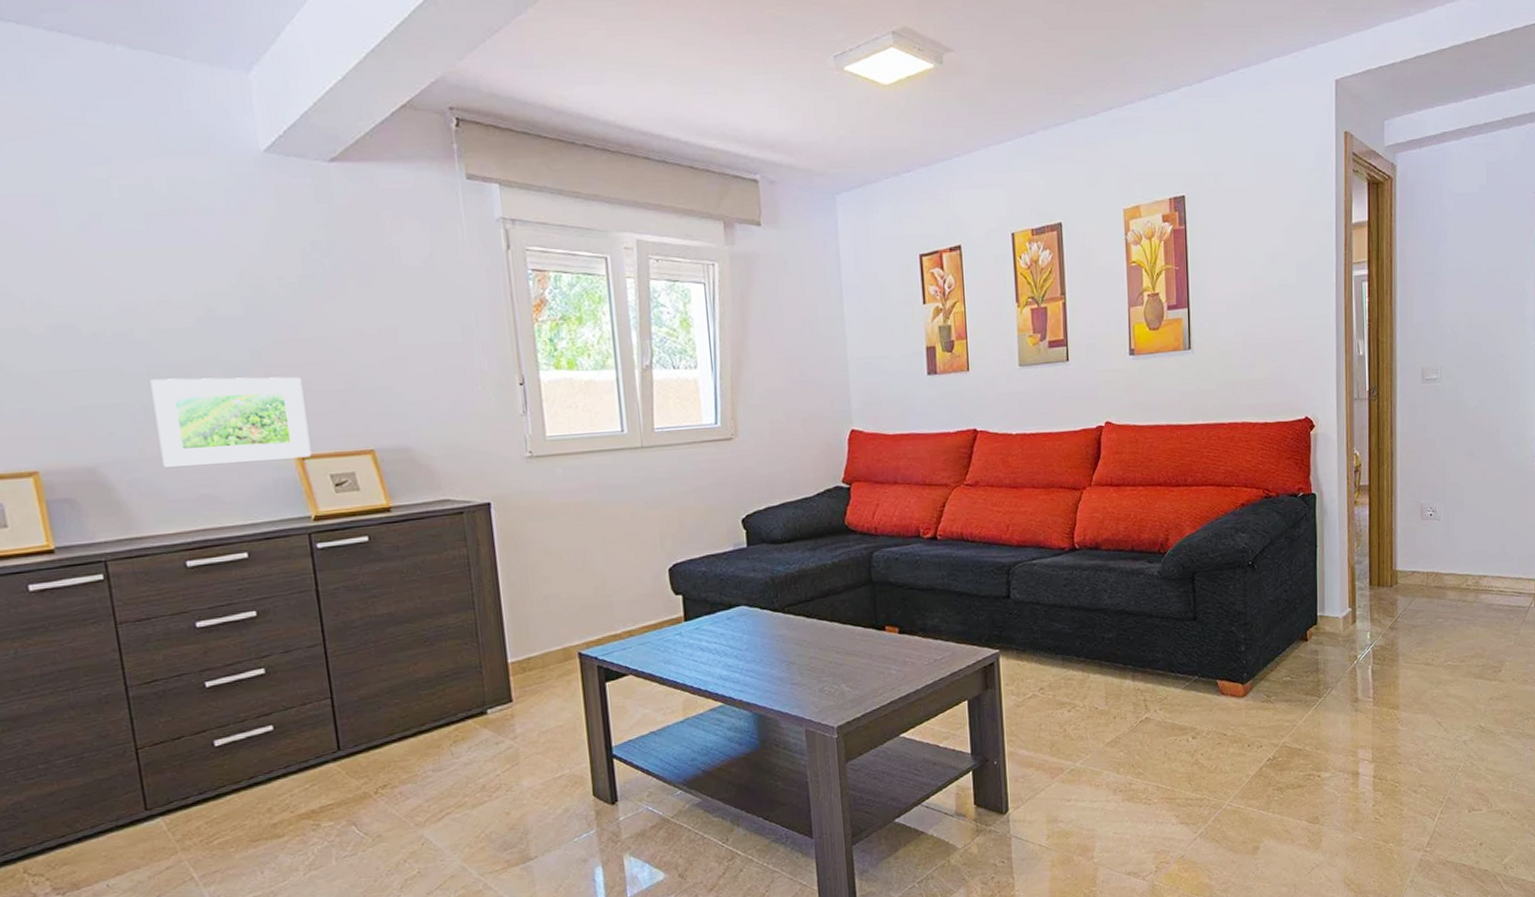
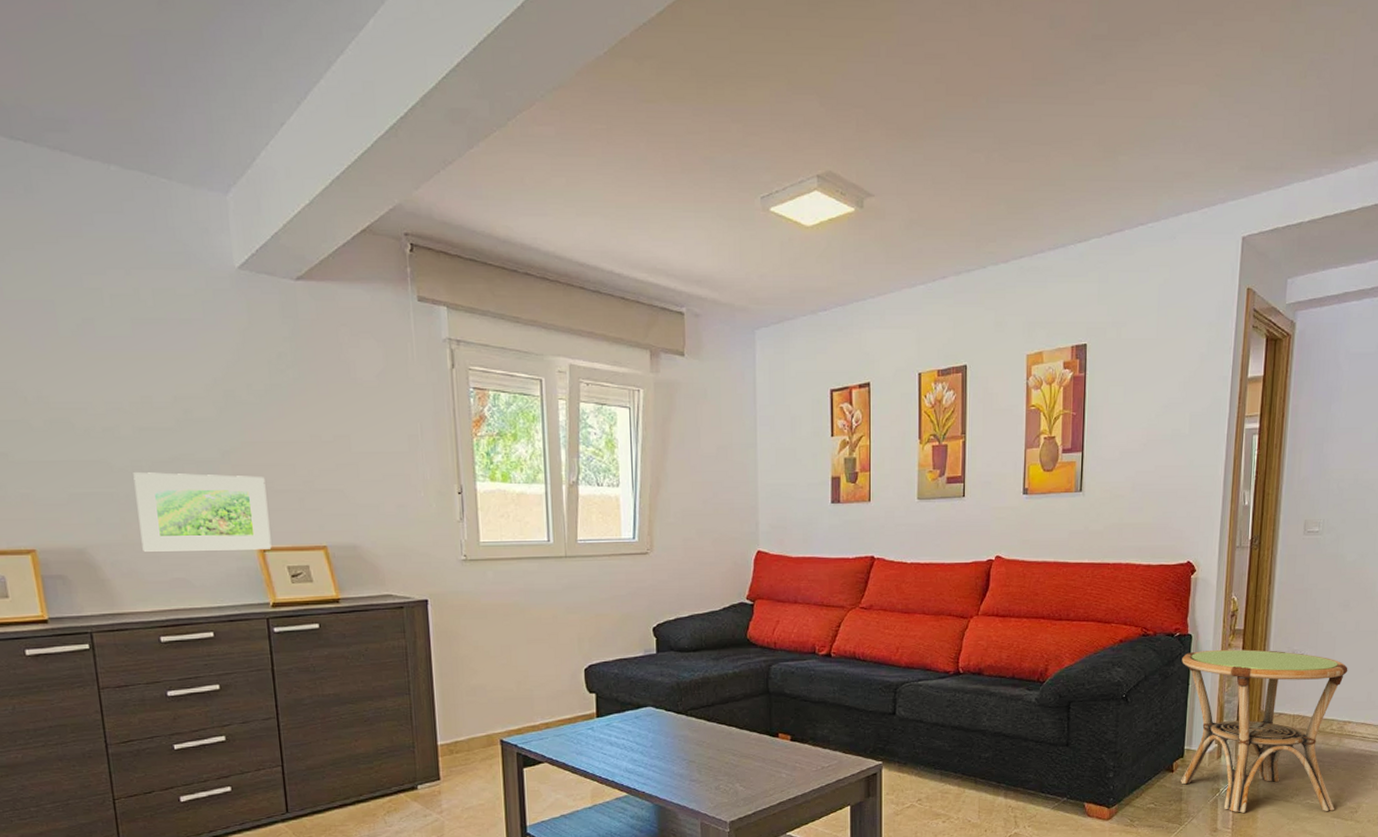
side table: none [1307,505,1479,680] -> present [1181,649,1348,813]

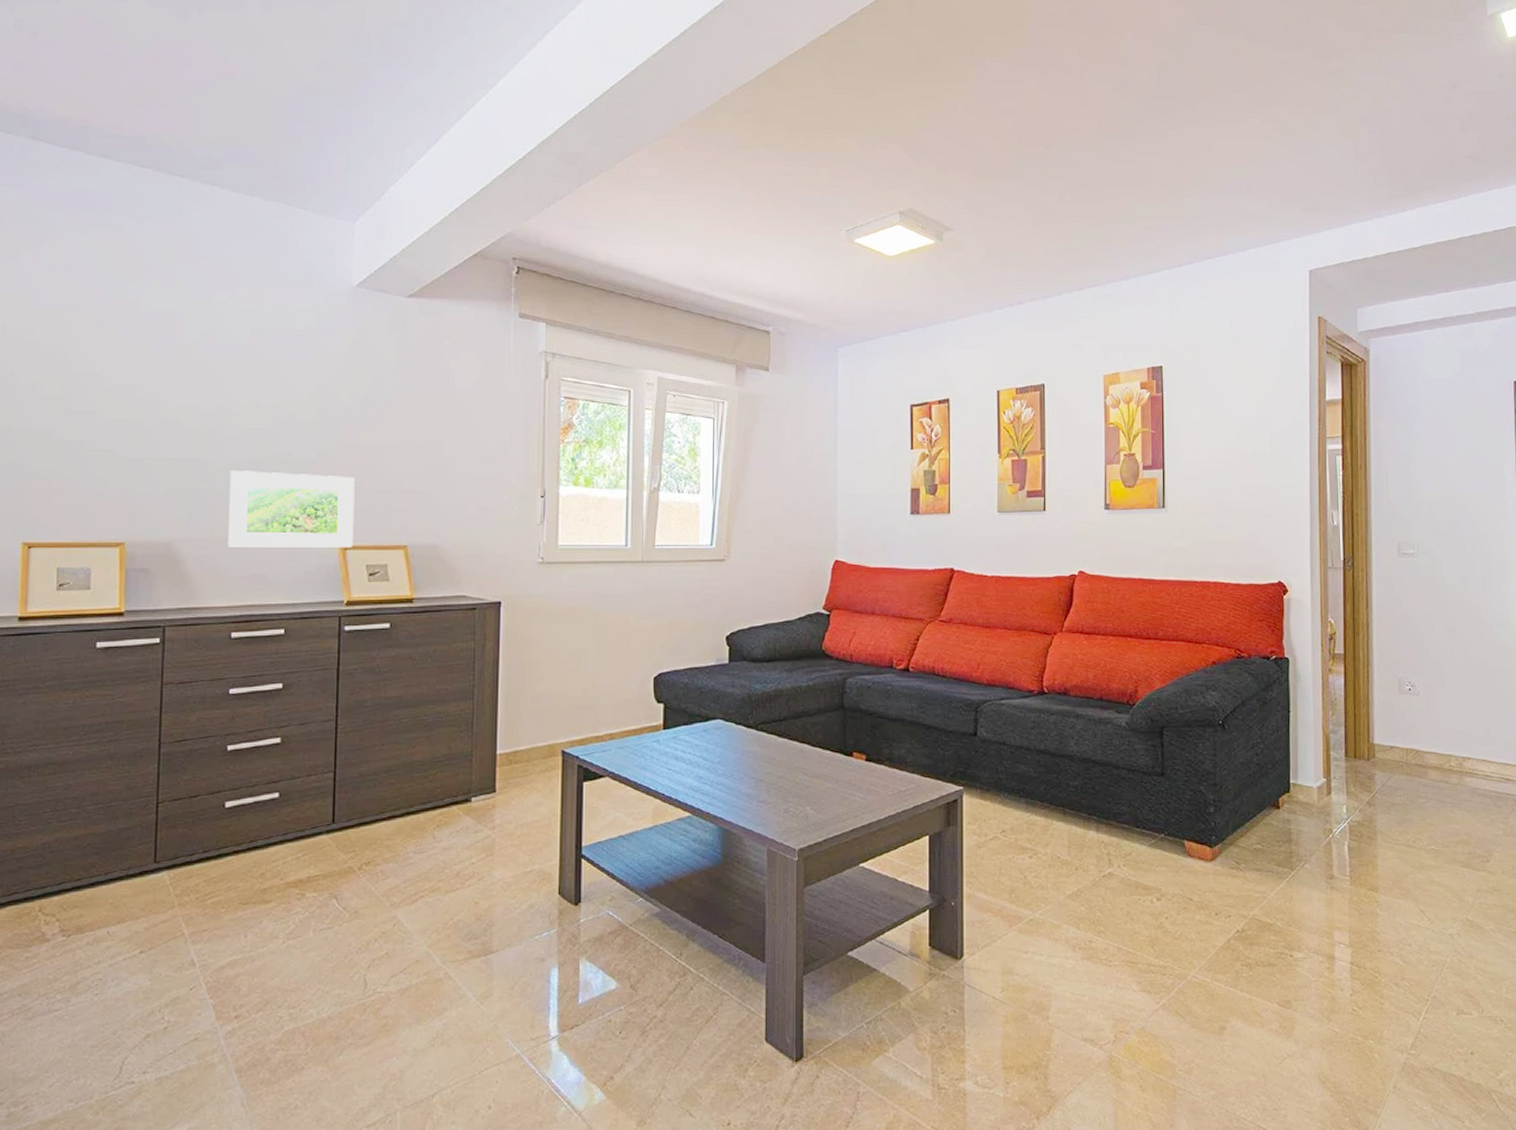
side table: present [1181,649,1348,813] -> none [1280,674,1464,859]

